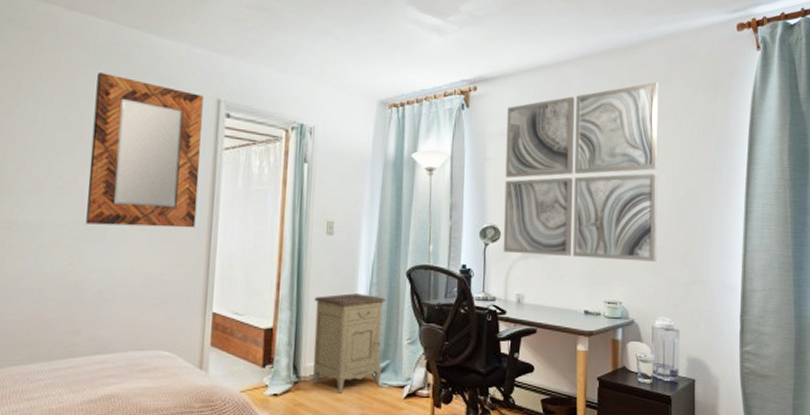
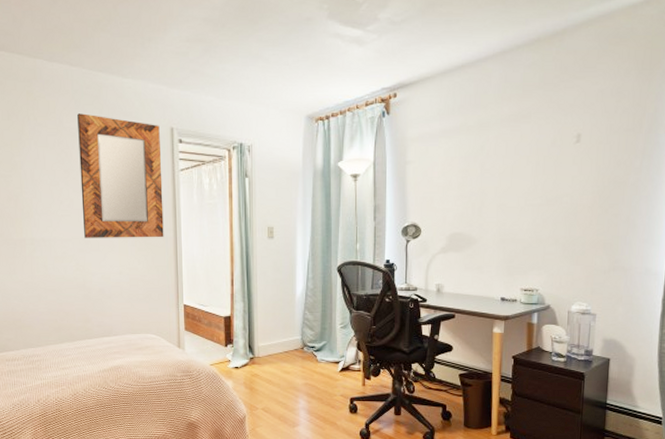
nightstand: present [312,293,386,394] -> none [261,287,321,367]
wall art: present [503,82,659,262] -> none [423,70,586,251]

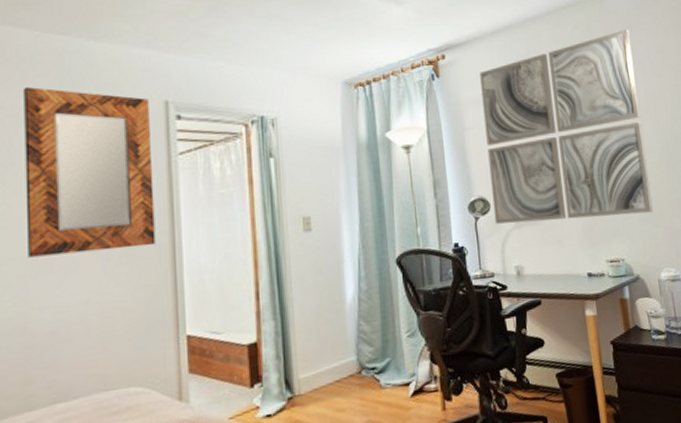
wall art: none [423,70,586,251] -> present [480,29,654,224]

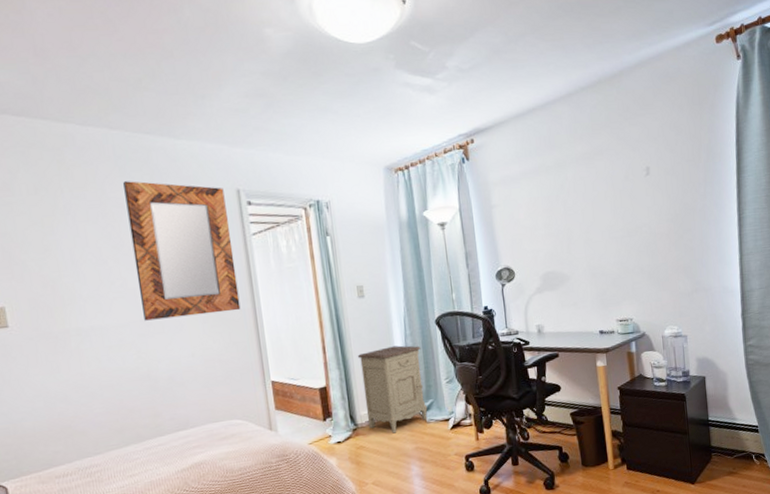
nightstand: none [298,290,384,403] -> present [357,345,428,434]
wall art: present [480,29,654,224] -> none [505,108,661,290]

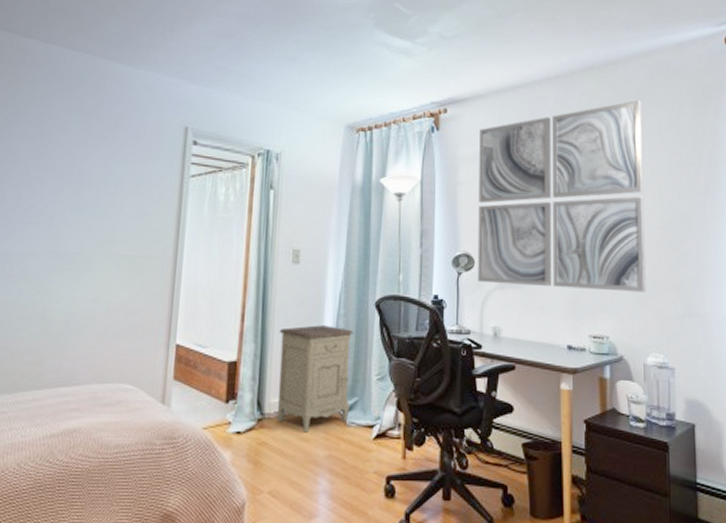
home mirror: present [123,181,241,321] -> none [54,103,172,257]
wall art: none [505,108,661,290] -> present [477,100,647,292]

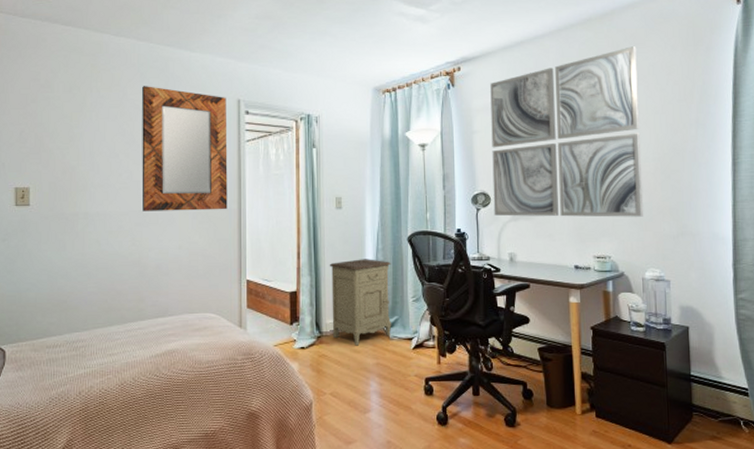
home mirror: none [54,103,172,257] -> present [142,86,228,211]

